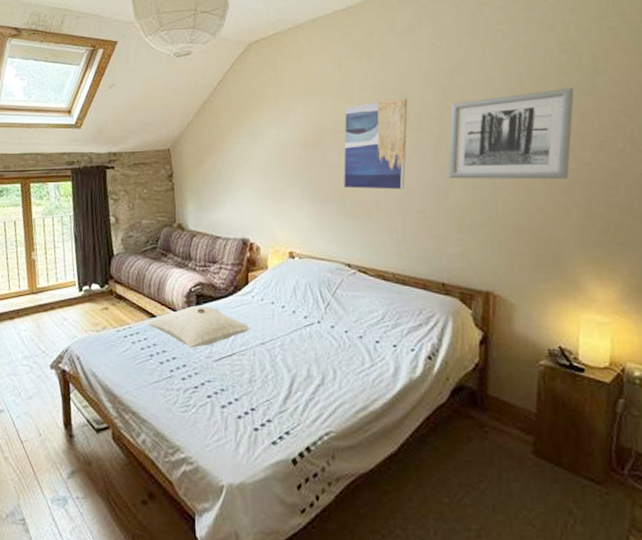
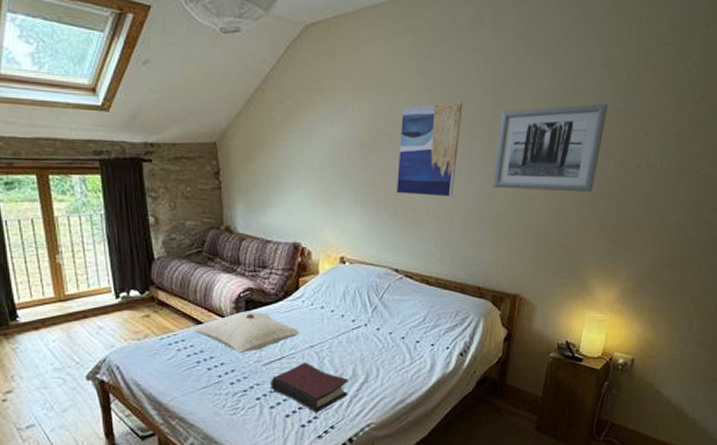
hardback book: none [222,359,303,416] -> present [271,362,349,413]

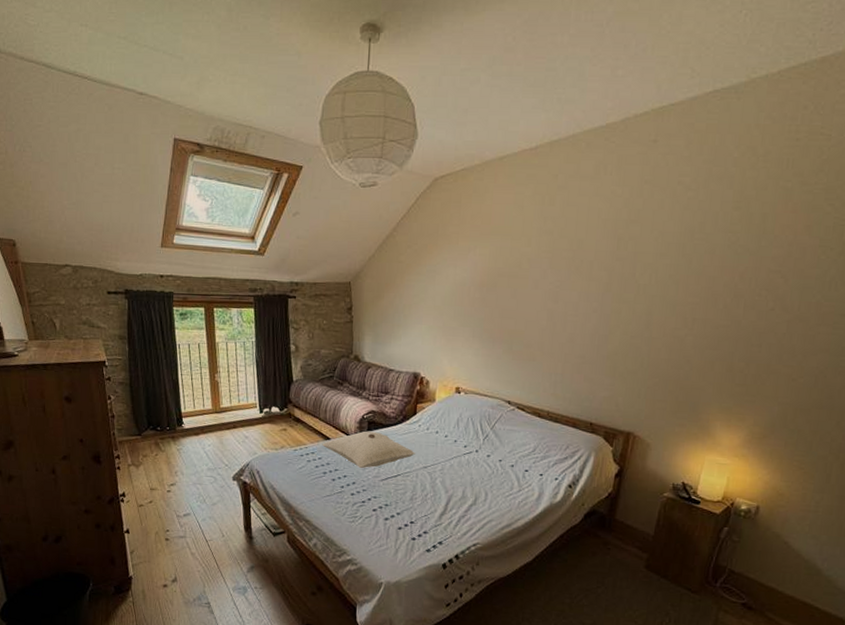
hardback book: present [271,362,349,413] -> none [386,481,458,529]
wall art: present [397,102,463,197] -> none [513,245,583,335]
wall art: present [492,103,608,193] -> none [609,246,740,335]

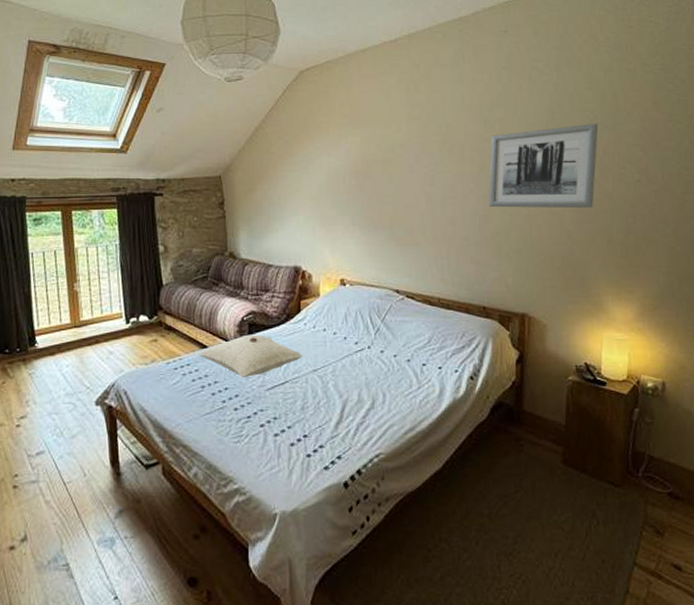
wall art: none [609,246,740,335] -> present [488,123,599,209]

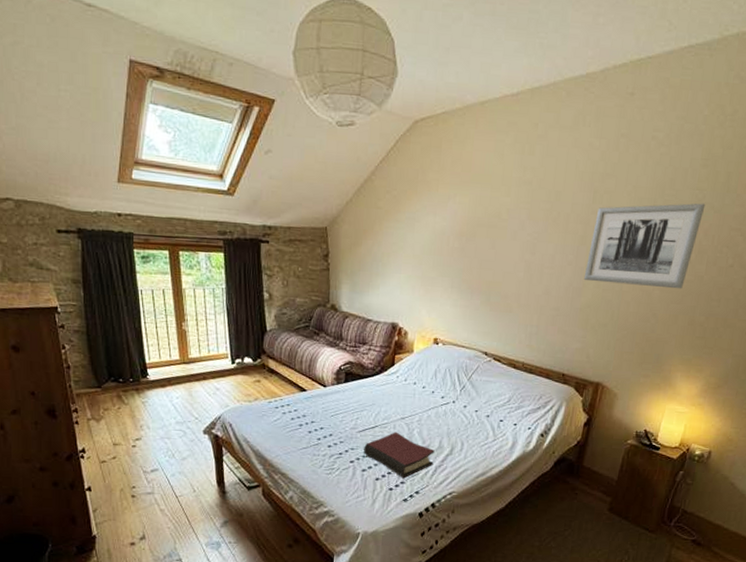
cushion: present [198,334,304,377] -> none [298,382,394,420]
hardback book: none [275,386,354,442] -> present [364,432,435,479]

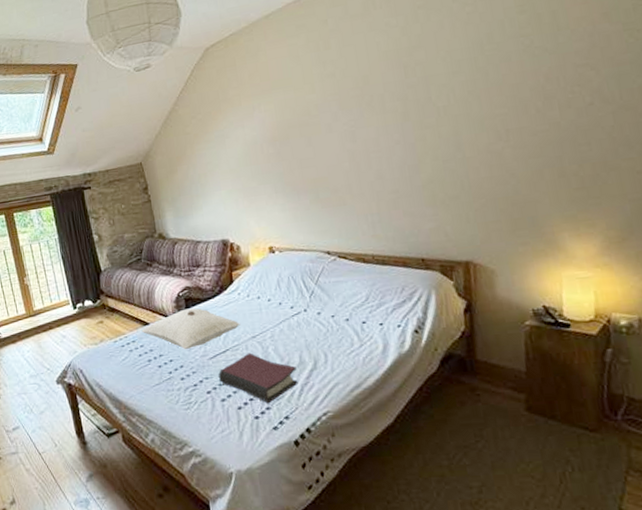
cushion: none [298,382,394,420] -> present [141,308,242,349]
wall art: present [583,203,706,289] -> none [413,48,539,156]

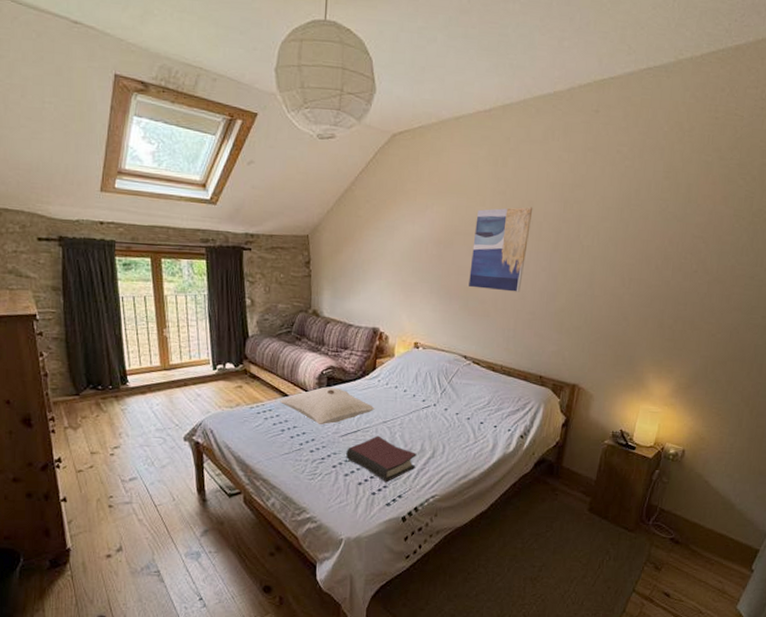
wall art: none [308,81,376,178] -> present [469,206,533,292]

